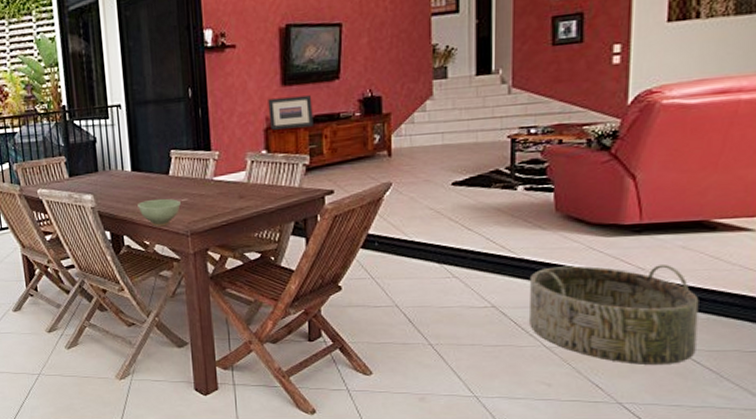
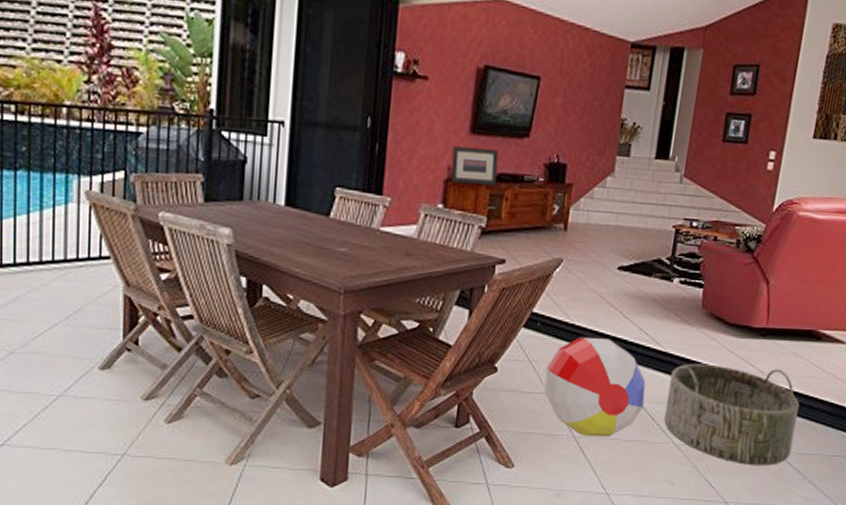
bowl: present [138,198,181,227] -> none [286,244,338,279]
beachball: none [390,251,503,344] -> present [544,336,646,437]

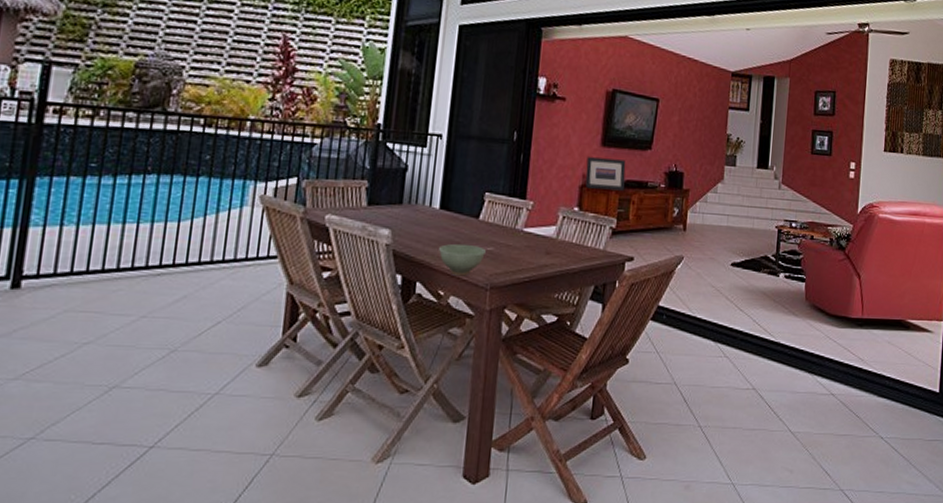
bowl: none [286,244,338,279] -> present [439,243,486,276]
beachball: present [544,336,646,437] -> none [671,328,762,426]
basket: present [664,363,800,465] -> none [780,352,898,451]

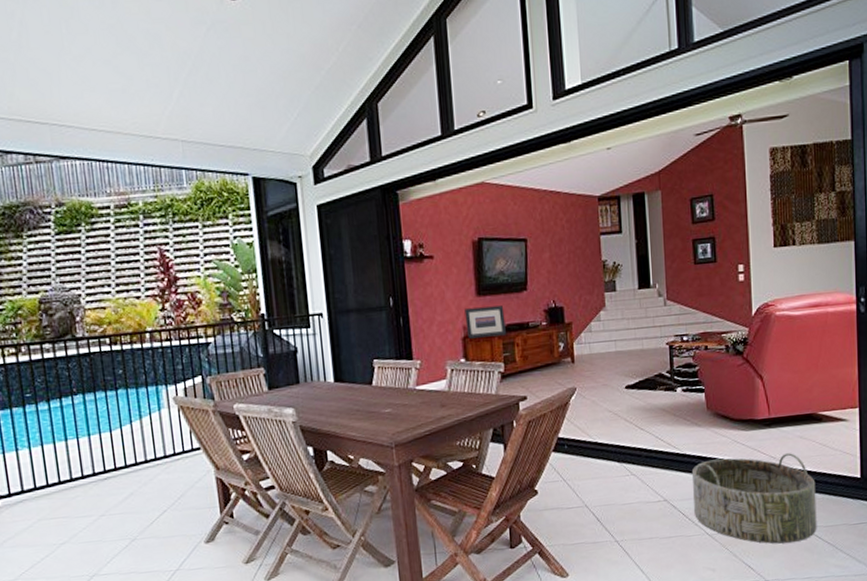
bowl: present [439,243,486,276] -> none [341,409,385,440]
basket: none [780,352,898,451] -> present [691,453,817,544]

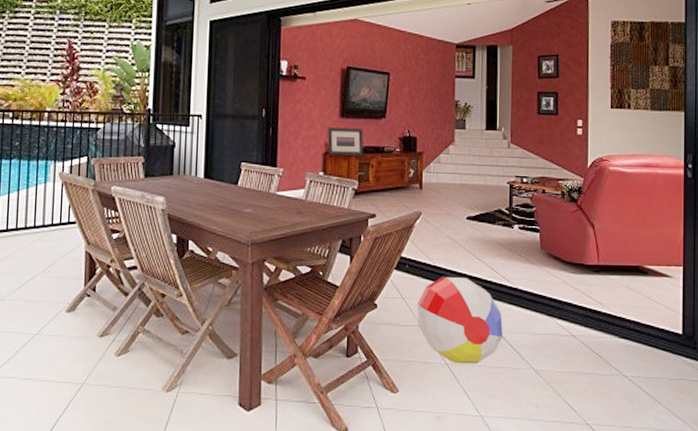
beachball: none [580,450,673,540] -> present [417,276,503,364]
basket: present [691,453,817,544] -> none [522,297,639,389]

